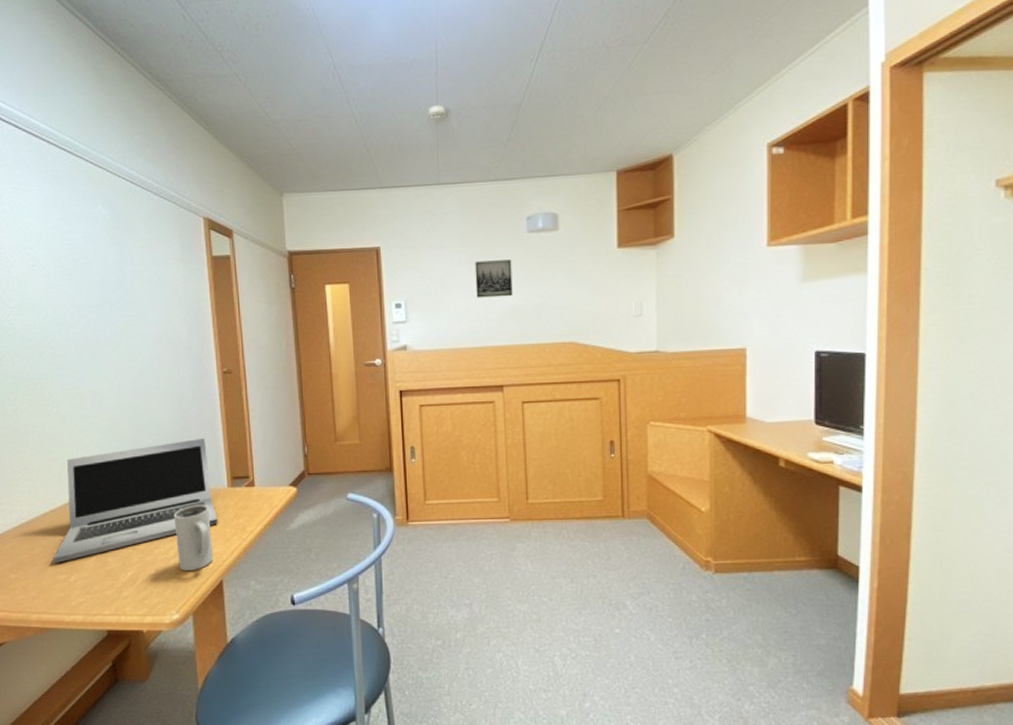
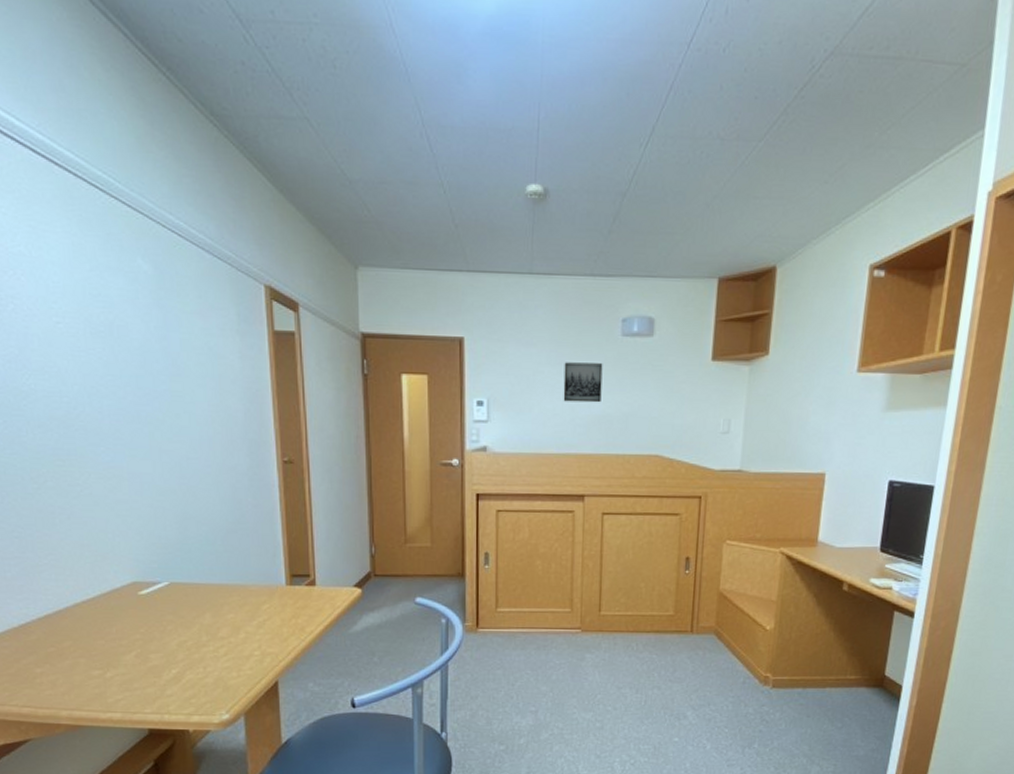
laptop: present [53,439,217,564] -> none [85,532,274,659]
mug: present [173,505,214,571] -> none [224,602,269,670]

